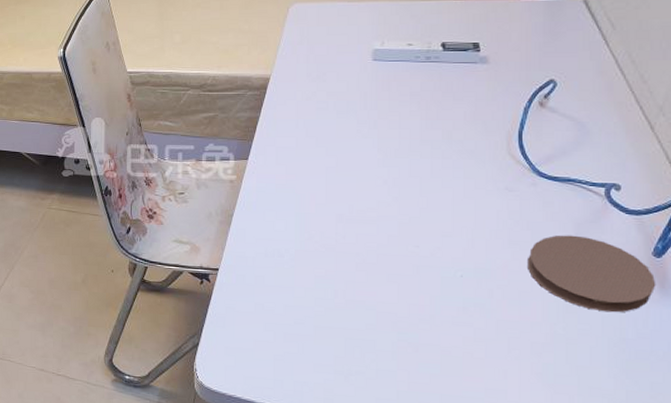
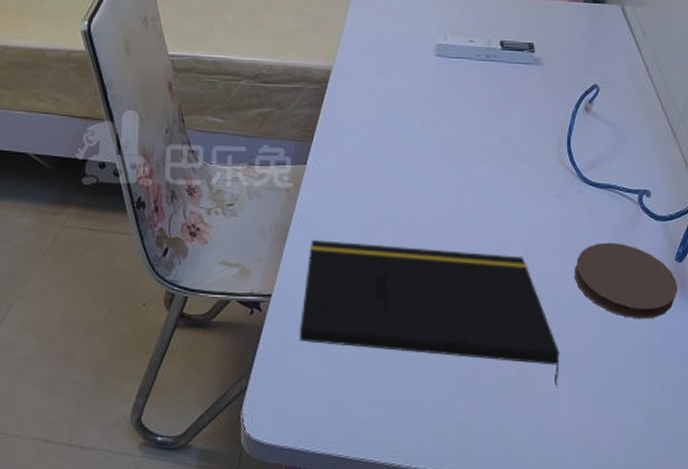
notepad: none [244,224,510,371] -> present [298,240,560,388]

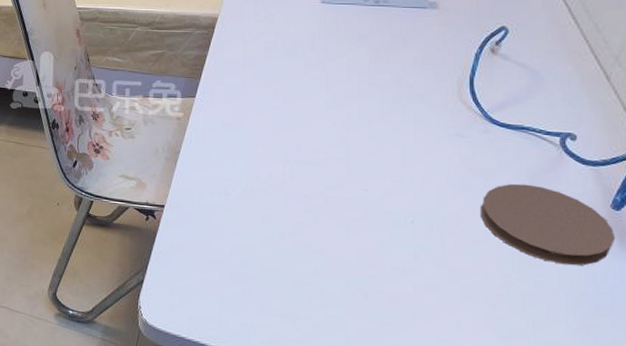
notepad: present [298,240,560,388] -> none [189,162,464,322]

